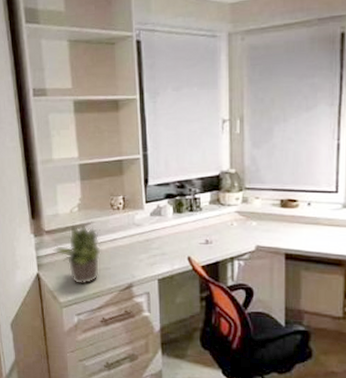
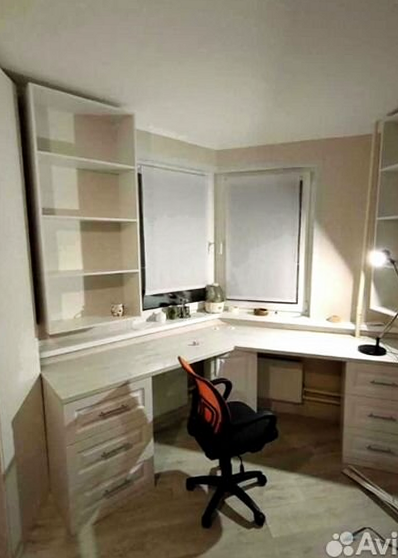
potted plant: present [53,224,102,286] -> none [56,329,102,384]

